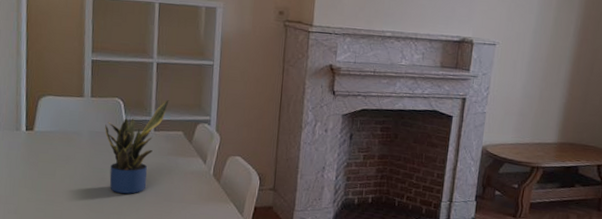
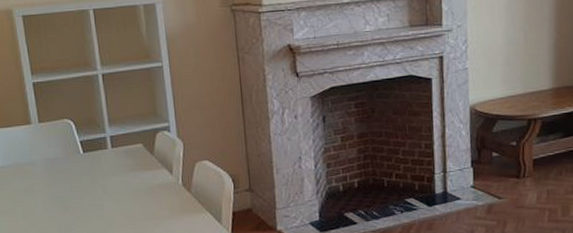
potted plant: present [105,100,169,194] -> none [59,112,122,220]

